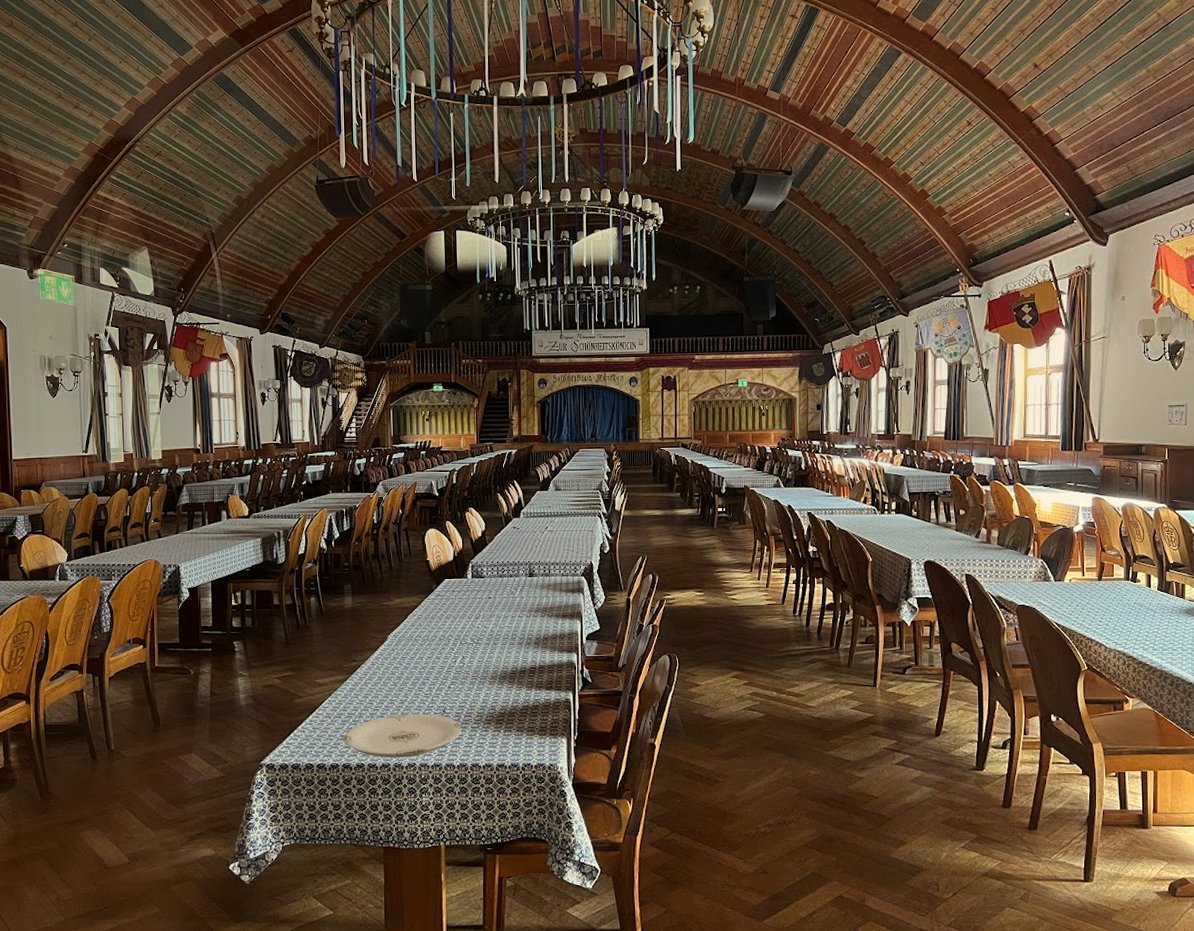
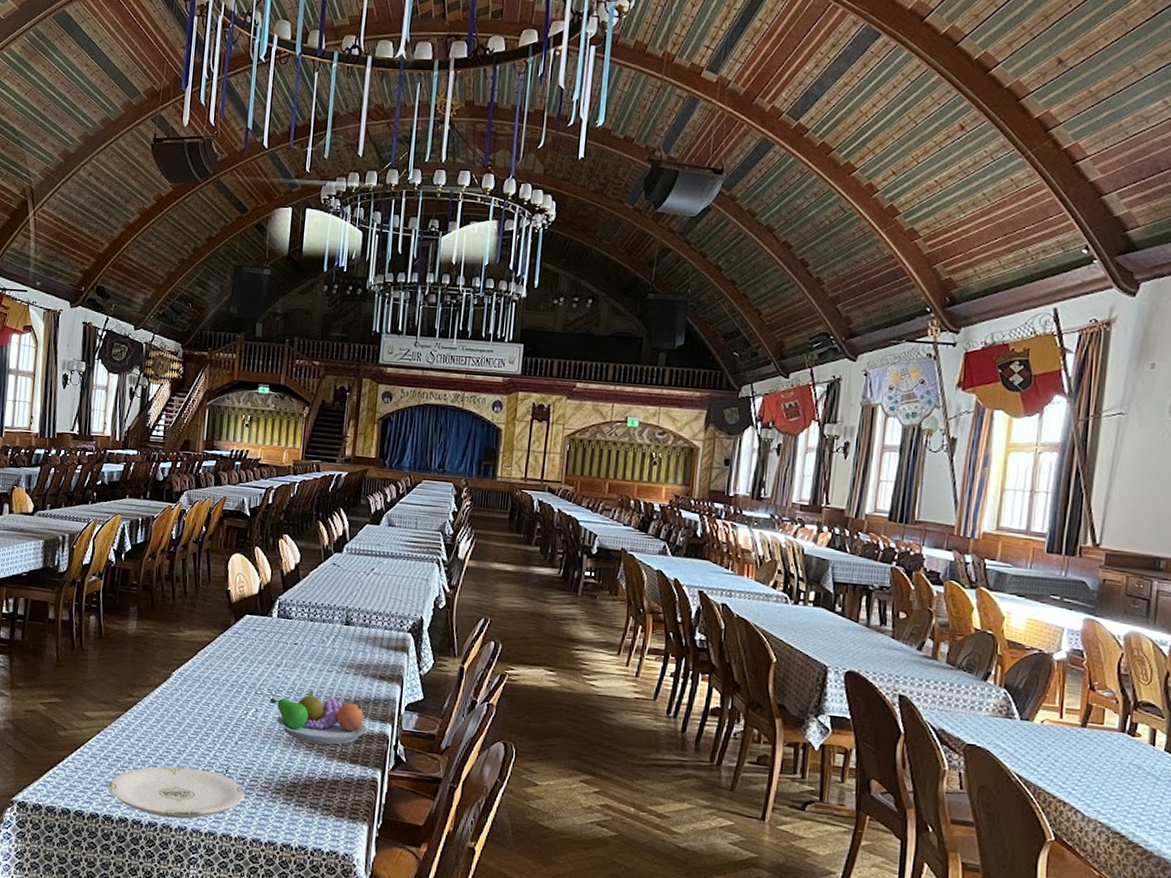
fruit bowl: none [473,633,557,677] -> present [270,689,368,745]

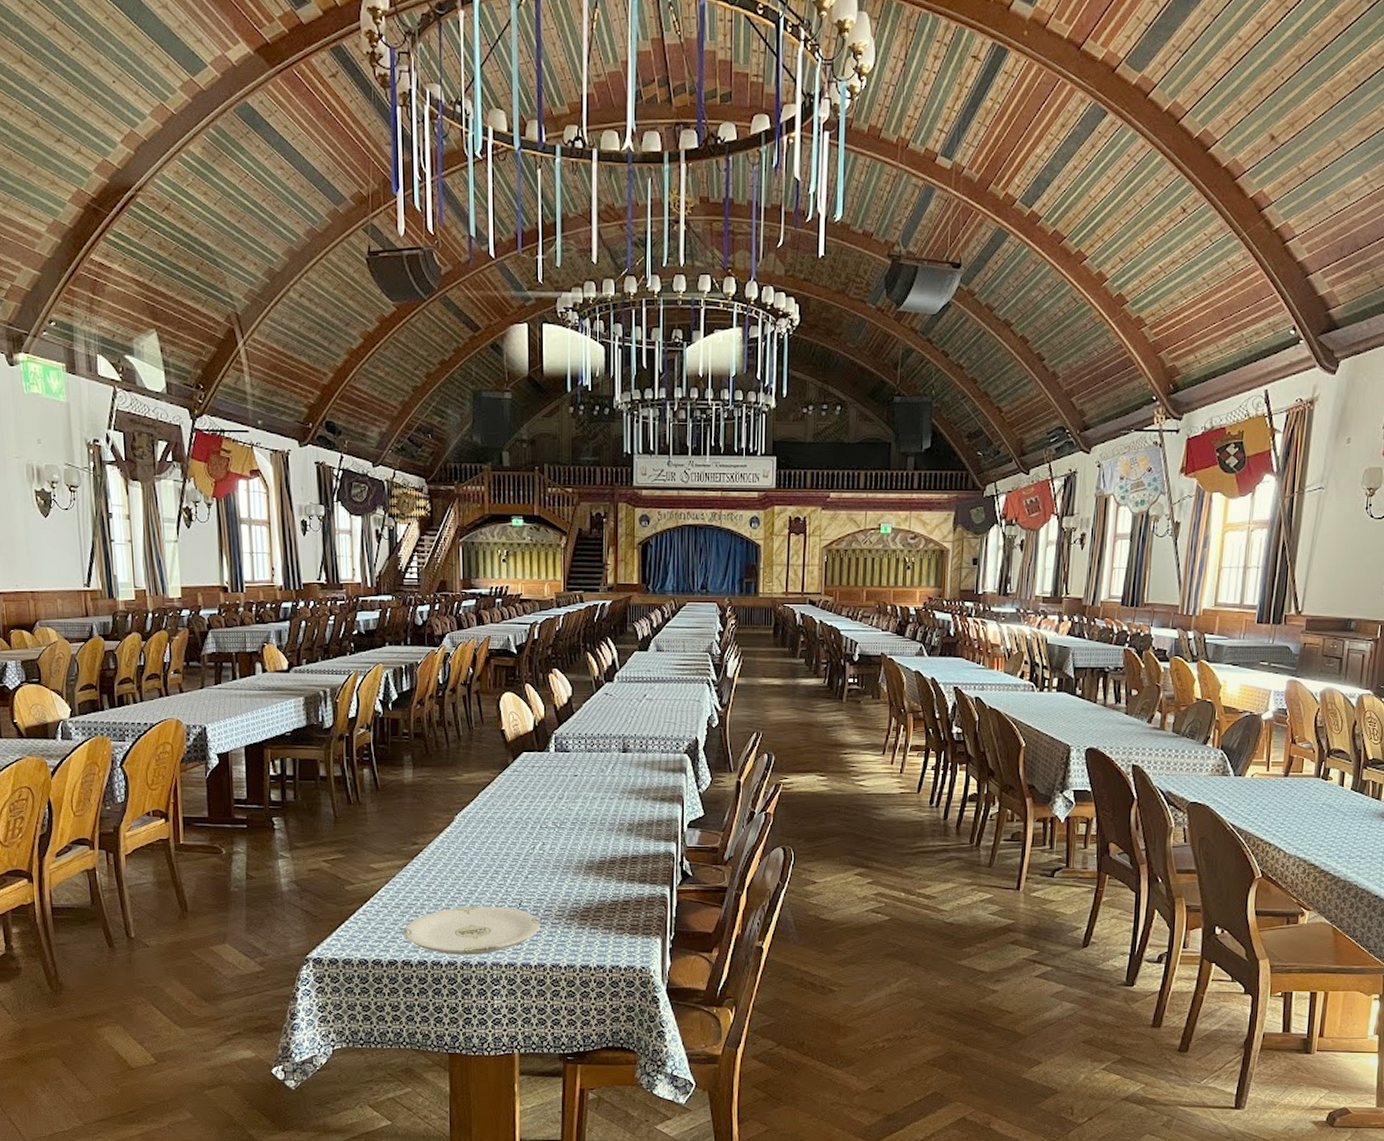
fruit bowl: present [270,689,368,745] -> none [556,817,653,868]

